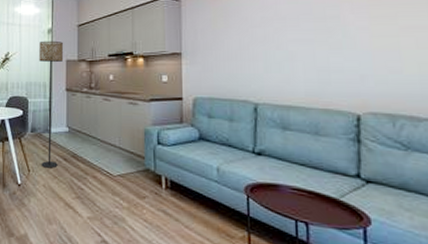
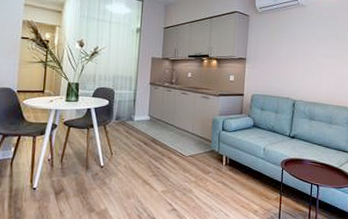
floor lamp: present [39,40,64,168] -> none [123,38,151,151]

